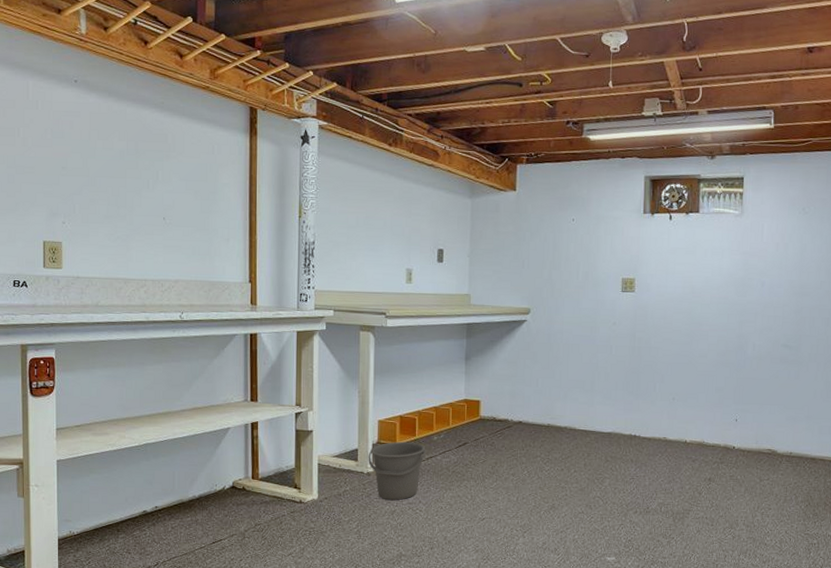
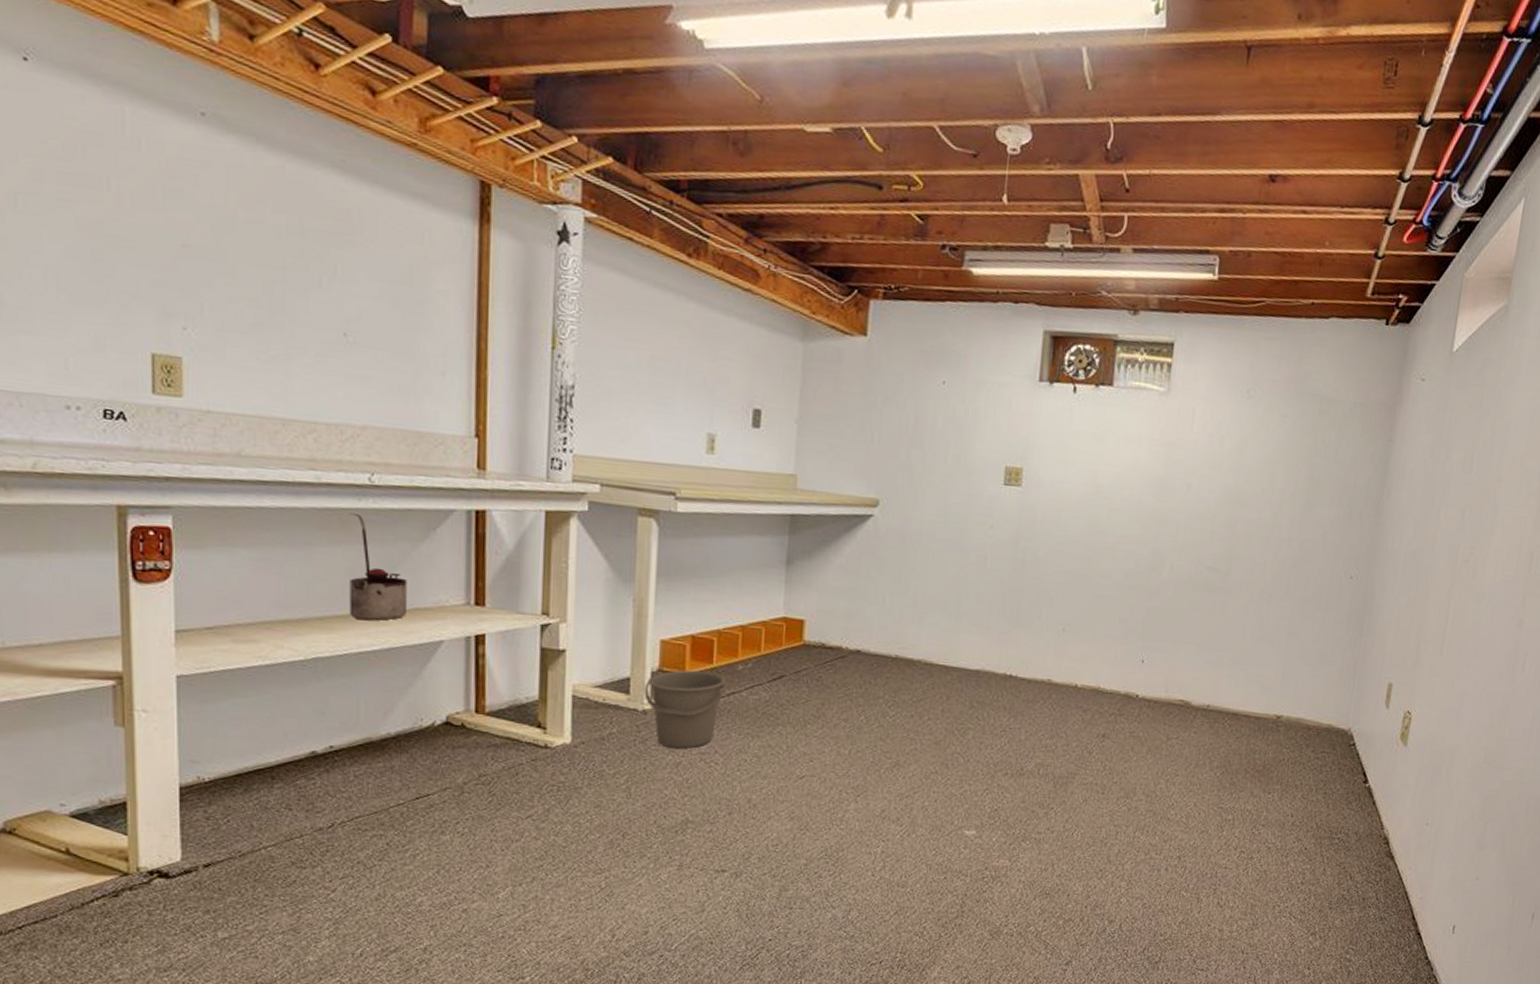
paint can: none [167,341,206,416] -> present [349,513,408,621]

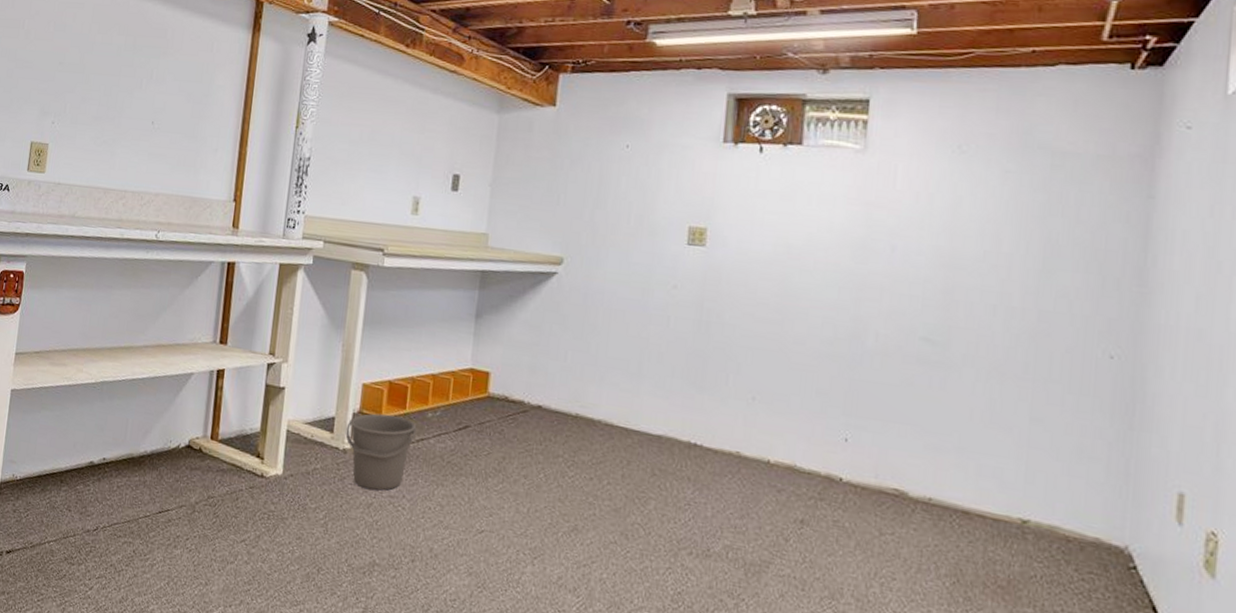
paint can: present [349,513,408,621] -> none [130,263,173,353]

